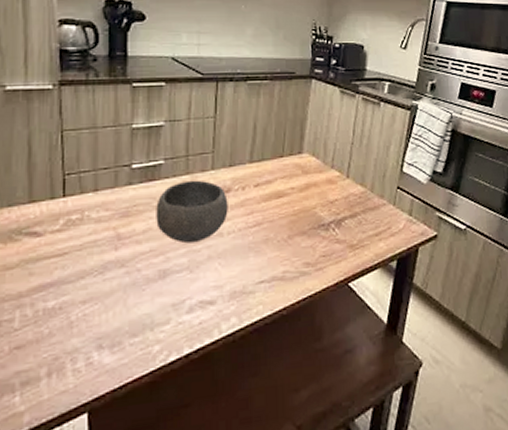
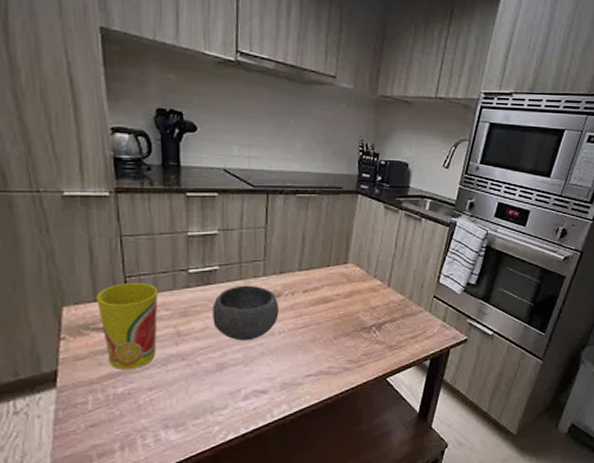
cup: none [32,180,98,281] -> present [97,283,158,371]

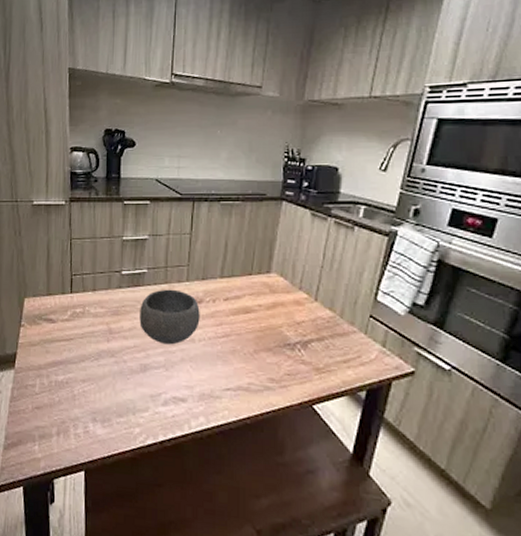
cup: present [97,283,158,371] -> none [49,281,96,361]

